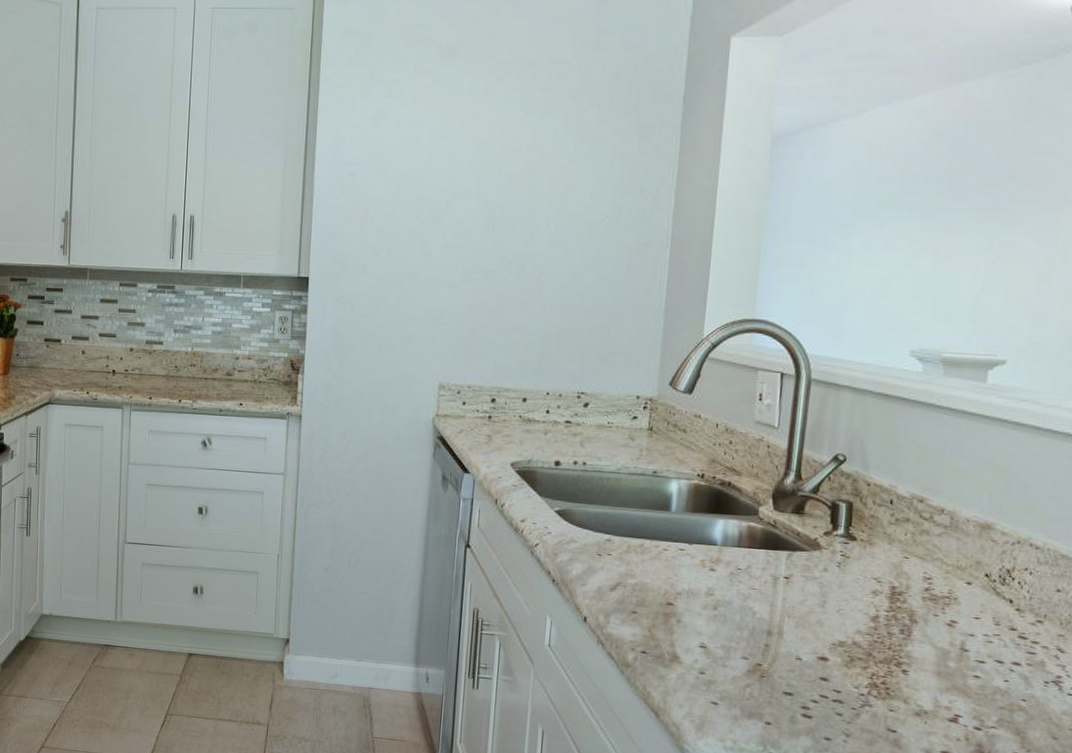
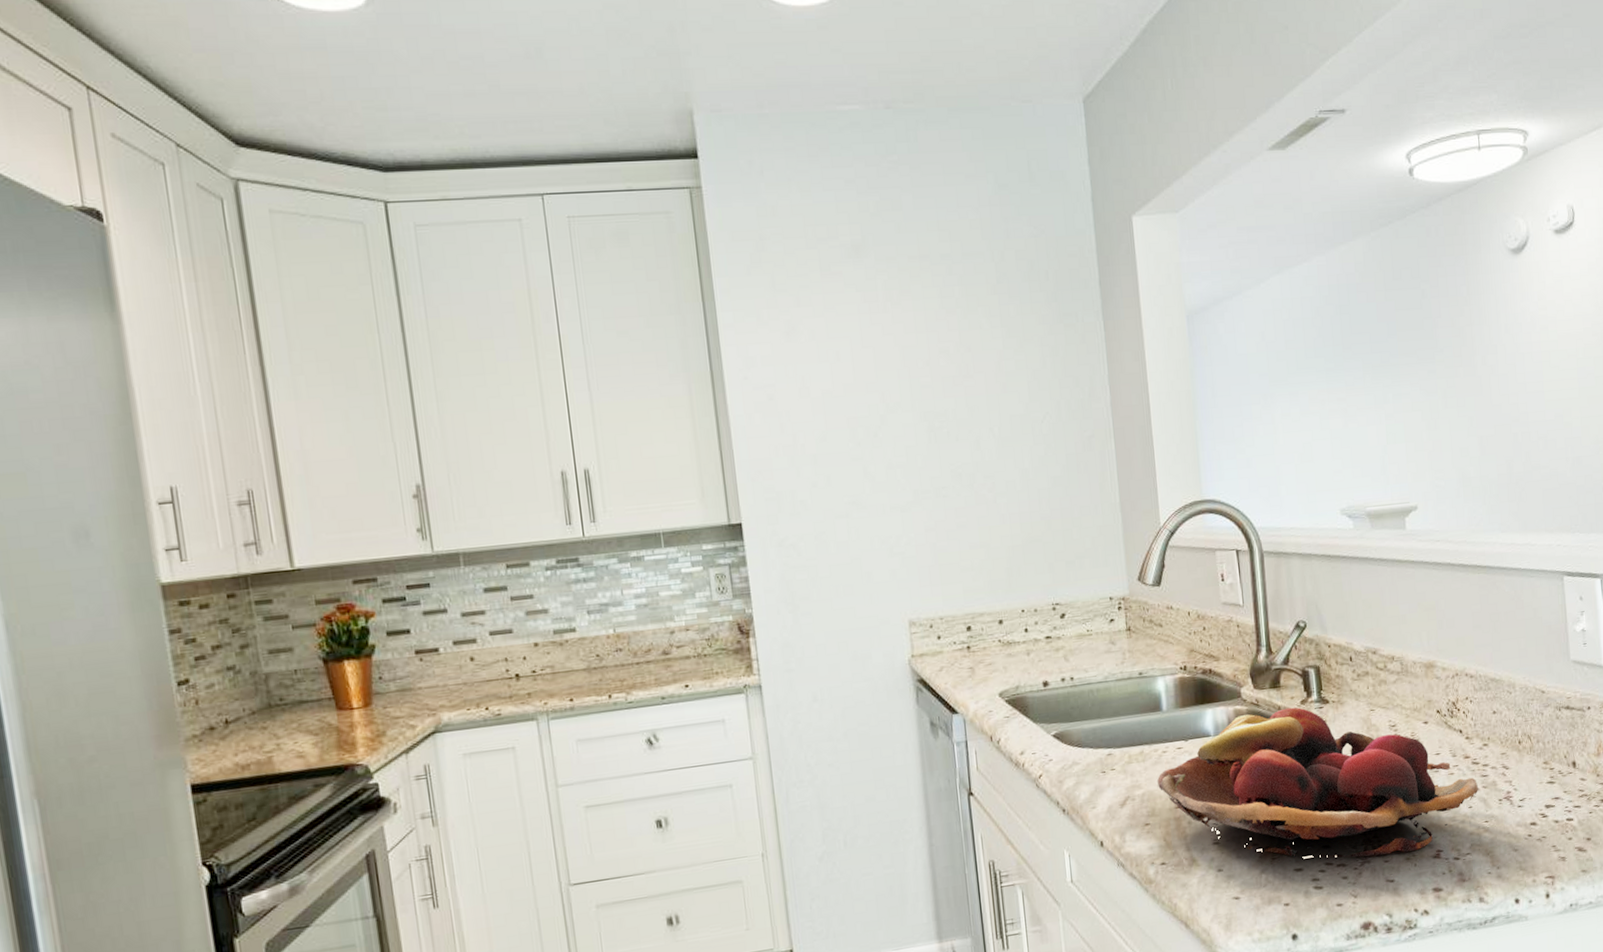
fruit basket: none [652,533,1021,708] -> present [1157,707,1478,858]

